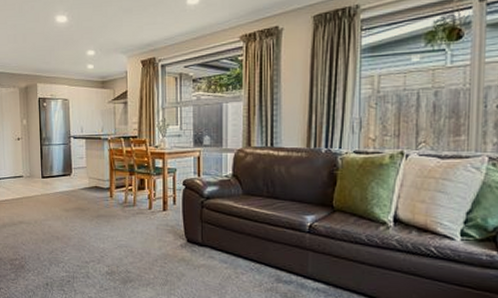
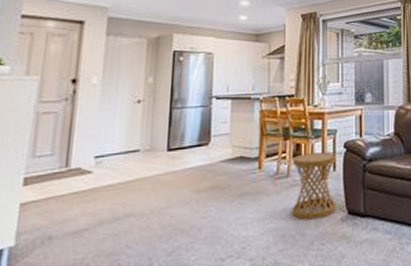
side table: none [137,188,177,242] -> present [291,152,337,220]

